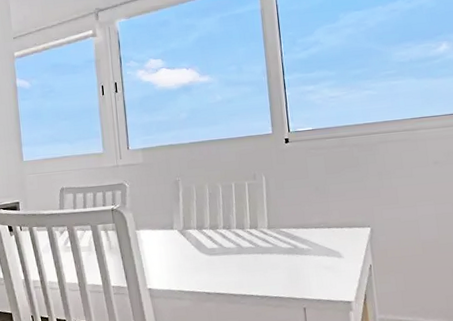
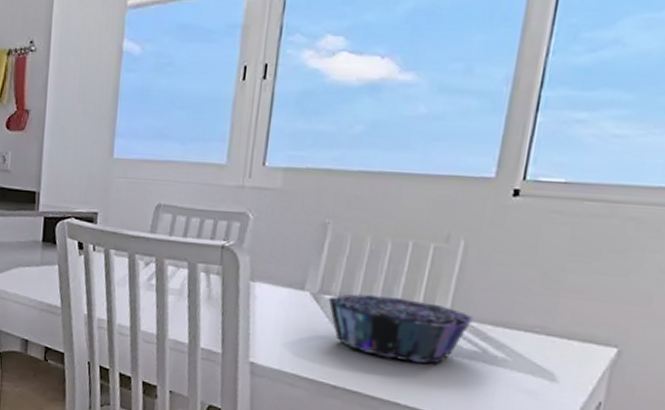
decorative bowl: none [189,221,284,265] -> present [326,294,475,364]

